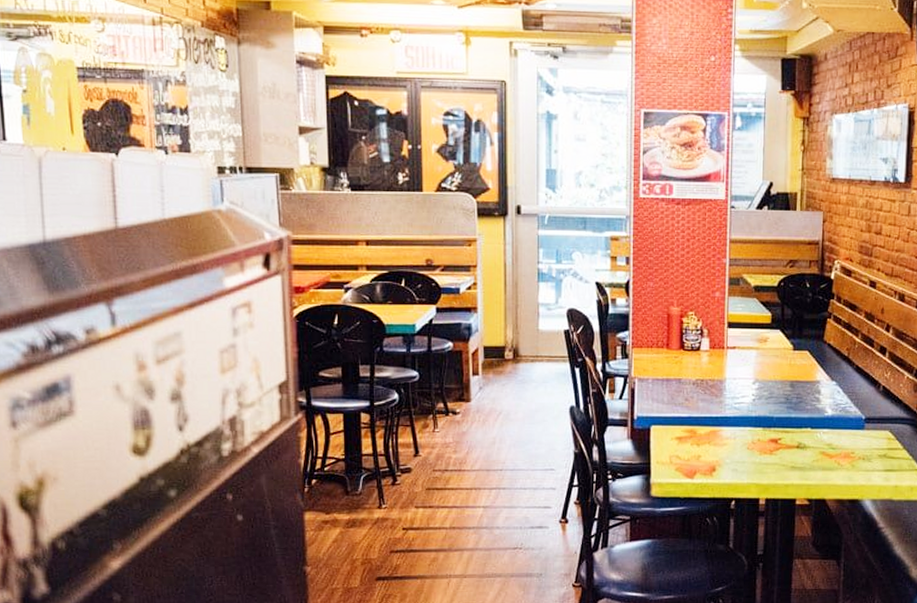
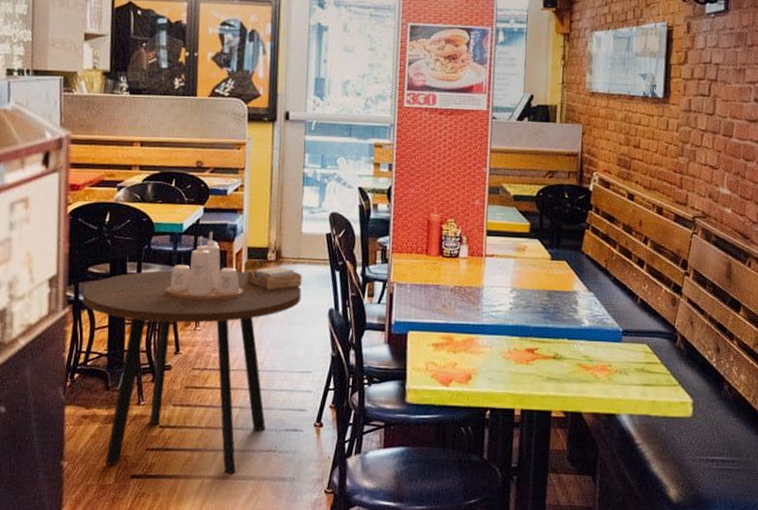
dining table: none [315,370,541,572] -> present [82,269,302,474]
condiment set: none [402,331,481,401] -> present [166,231,243,300]
napkin holder: none [484,366,541,389] -> present [246,267,302,290]

